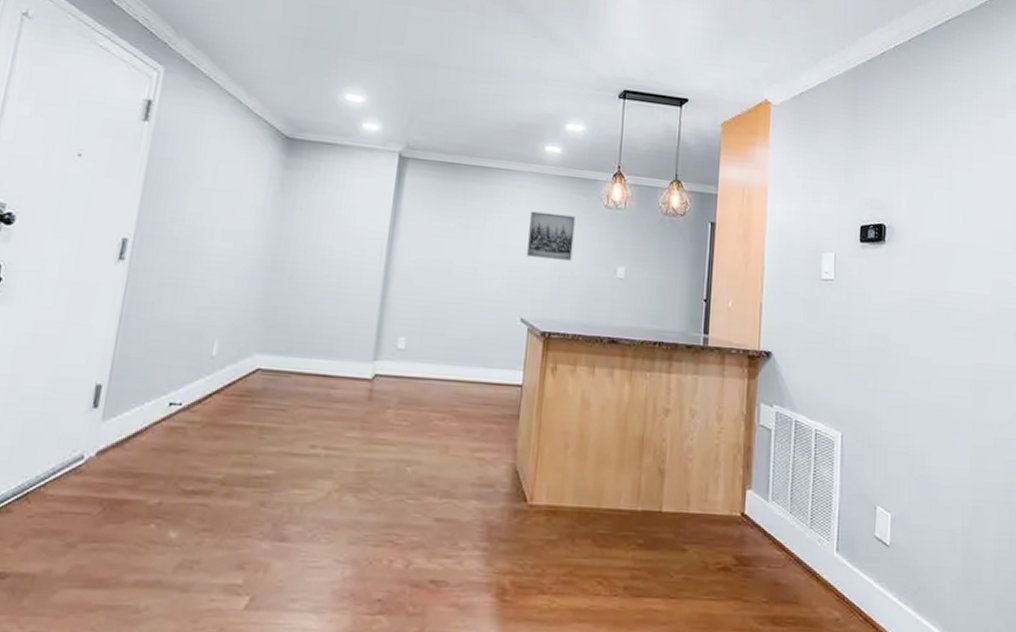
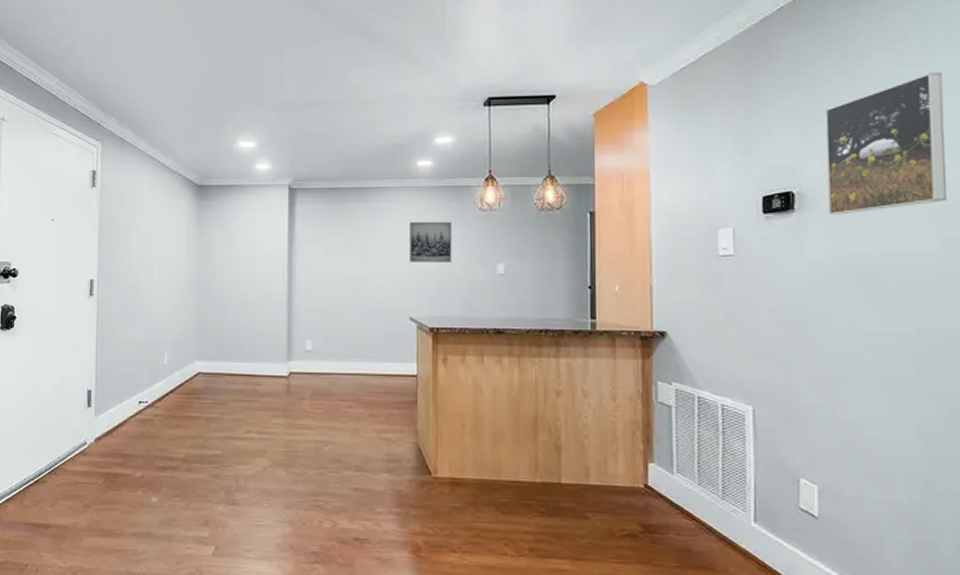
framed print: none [911,132,1000,251] -> present [825,72,947,215]

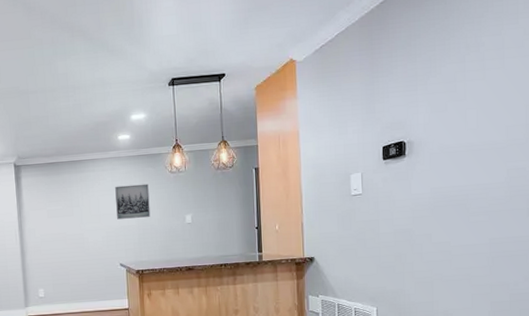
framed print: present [825,72,947,215] -> none [428,39,513,158]

